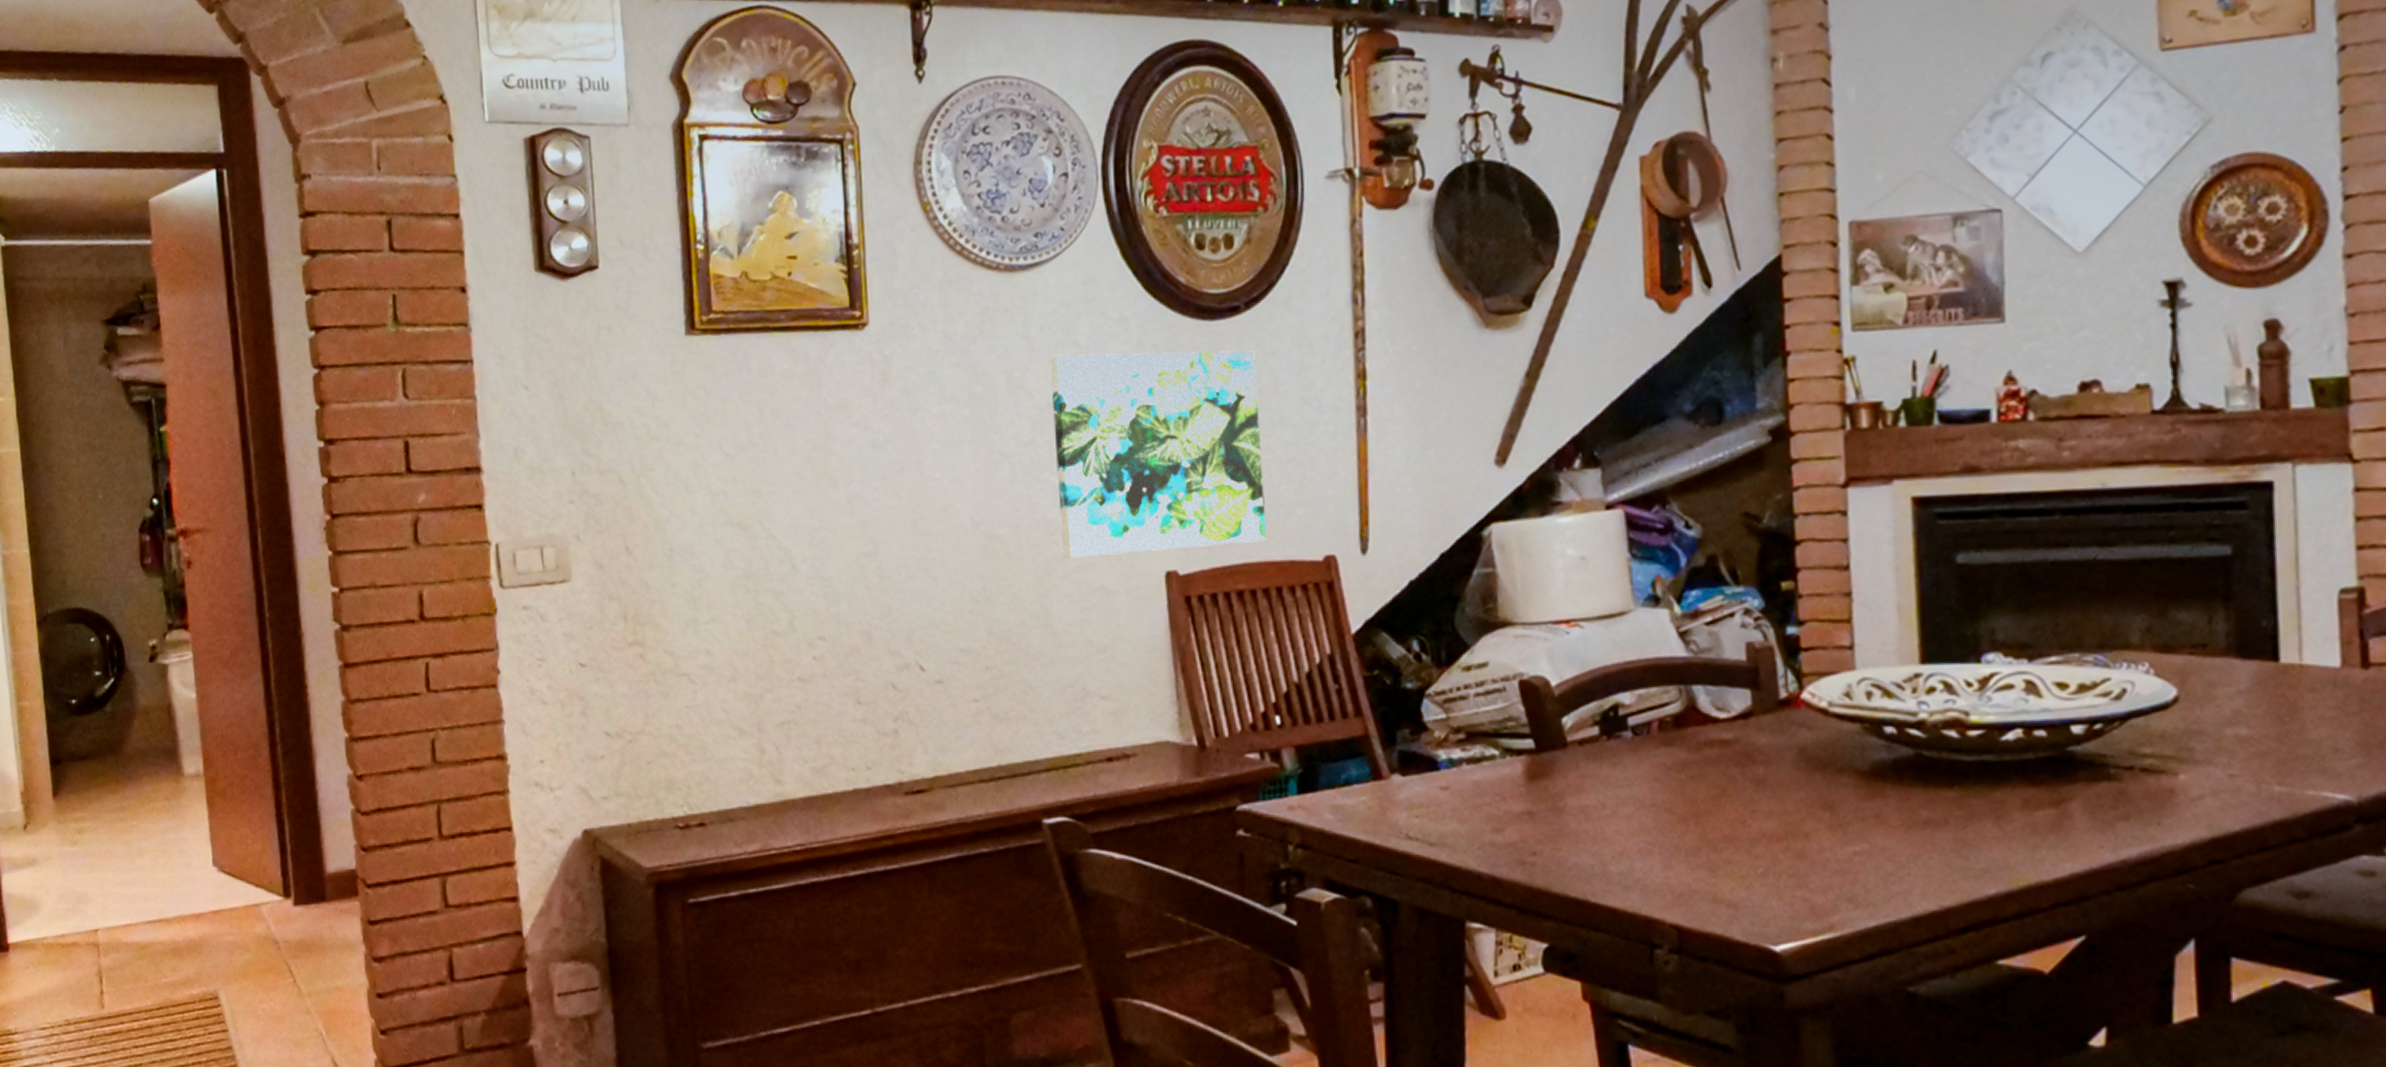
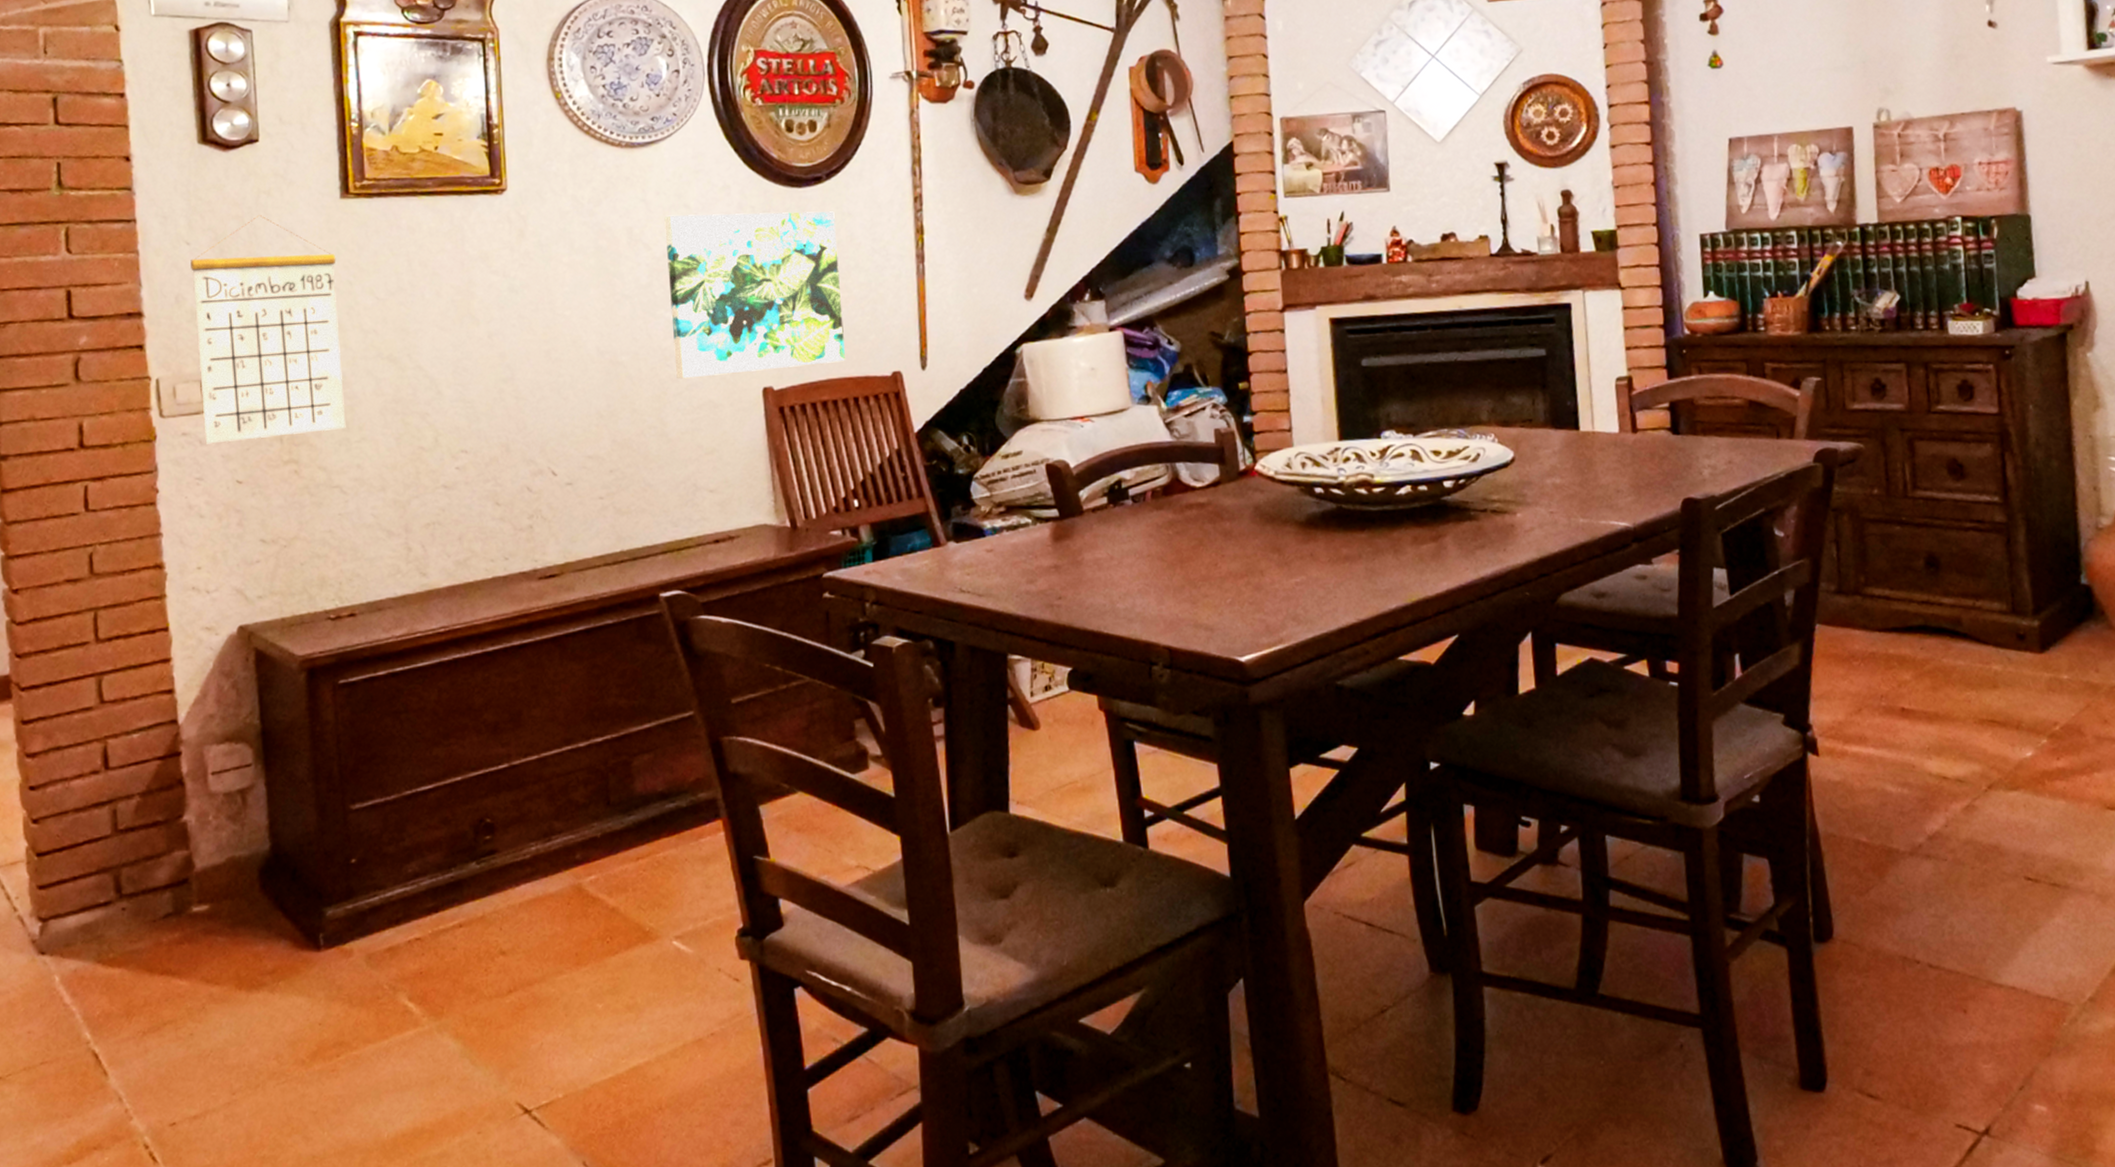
calendar: none [529,355,694,620] -> present [190,215,346,444]

